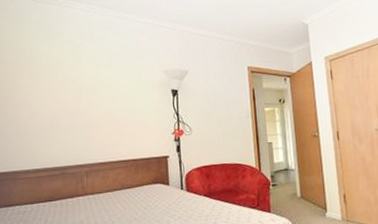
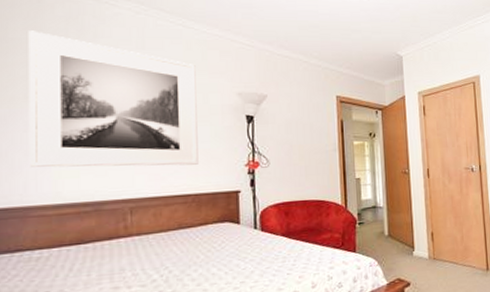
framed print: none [15,34,135,140] -> present [28,30,199,167]

